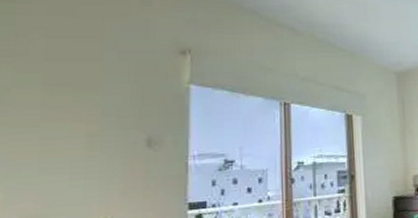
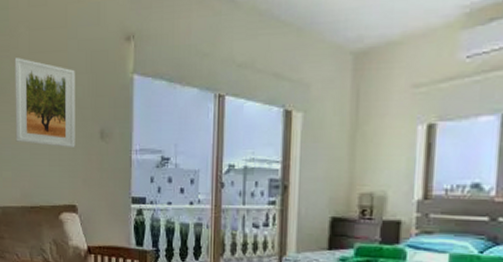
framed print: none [14,64,113,159] -> present [14,58,75,149]

